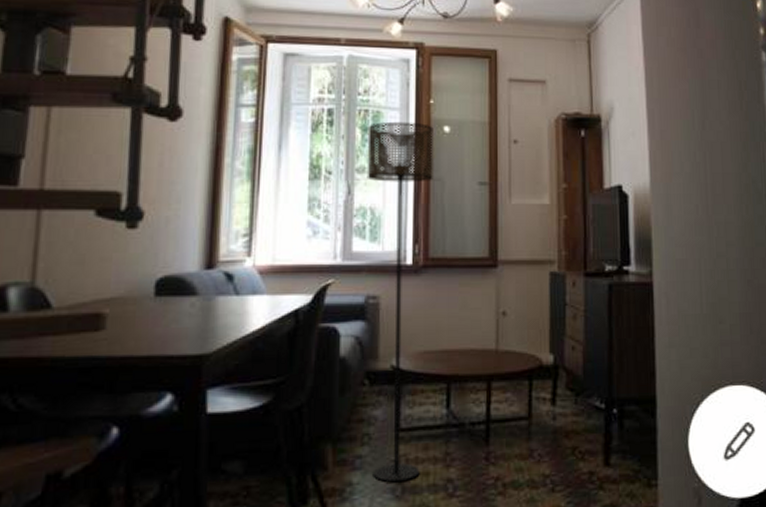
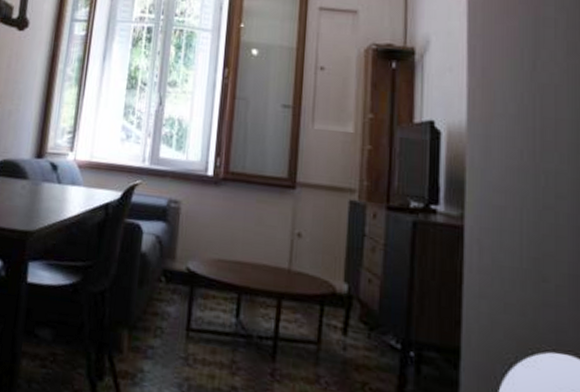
floor lamp: present [367,121,433,483] -> none [162,41,242,380]

